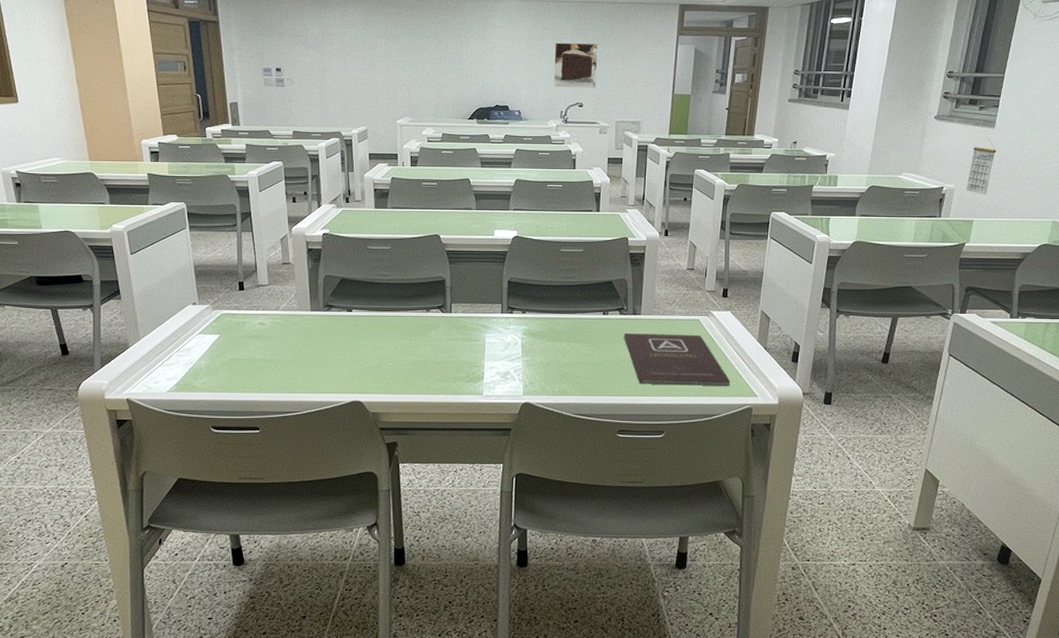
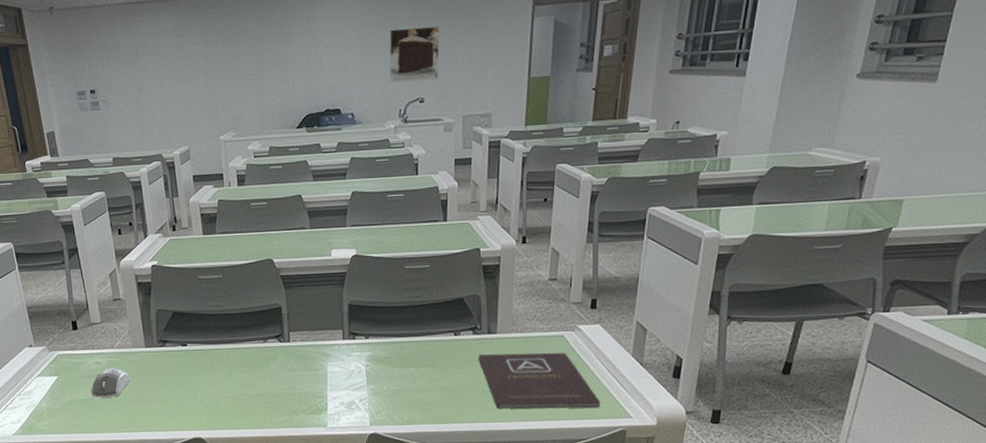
computer mouse: none [252,330,293,358] -> present [90,368,130,398]
calendar: present [966,138,997,195] -> none [896,95,938,167]

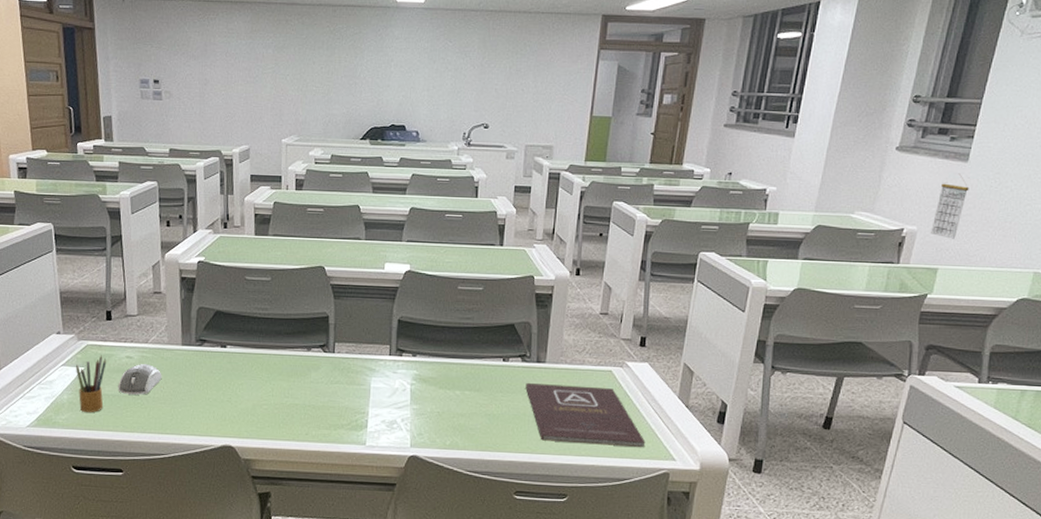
pencil box: none [50,363,80,418] -> present [76,355,107,413]
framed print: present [389,26,440,83] -> none [456,56,508,108]
calendar: none [896,95,938,167] -> present [931,173,969,239]

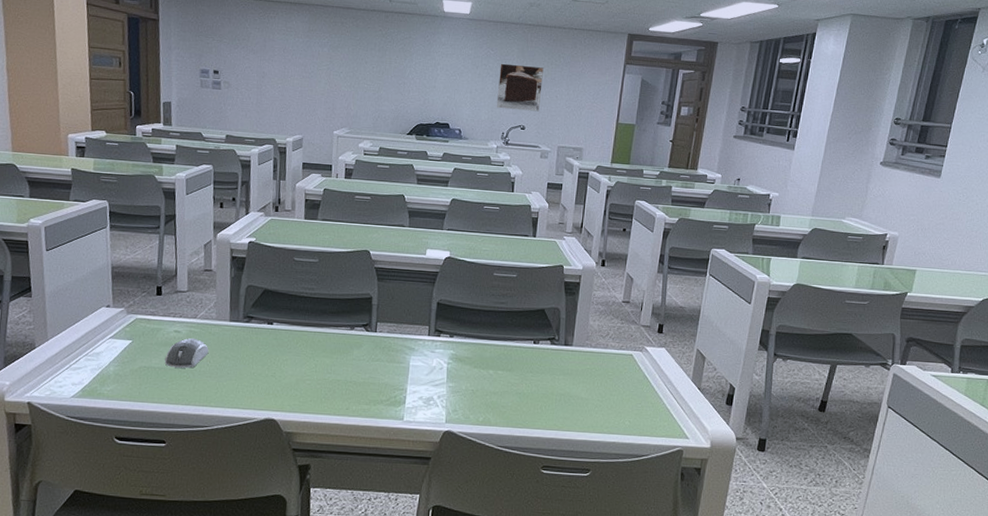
pencil box: present [76,355,107,413] -> none [123,329,155,385]
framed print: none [456,56,508,108] -> present [496,63,544,112]
book: present [525,382,646,447] -> none [554,363,662,426]
calendar: present [931,173,969,239] -> none [910,187,942,245]

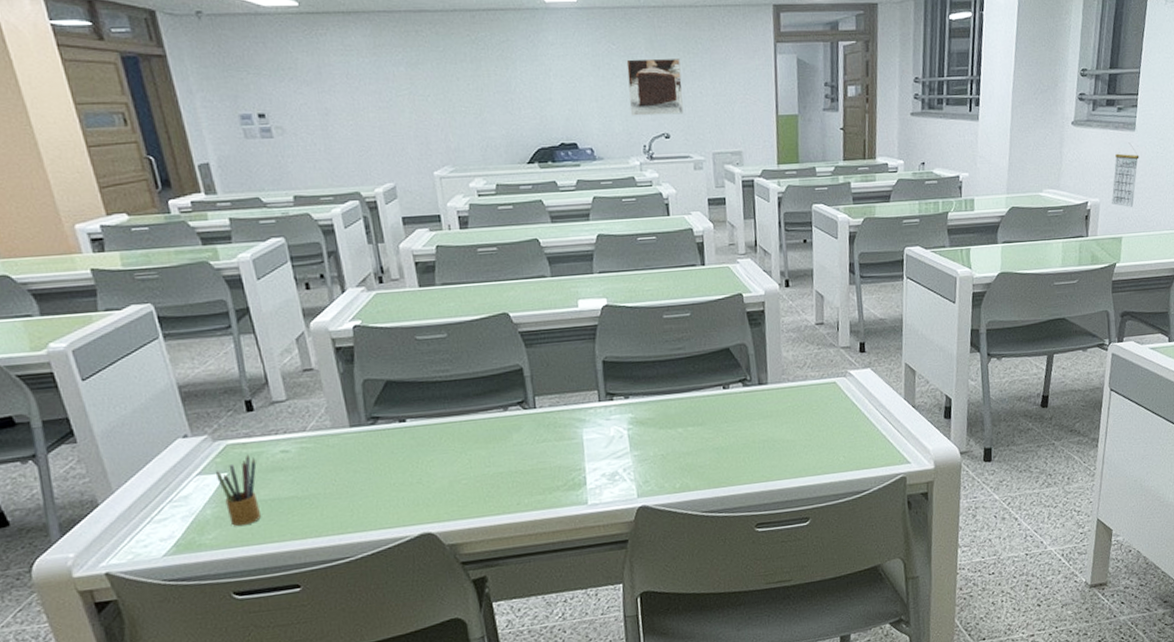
pencil box: none [123,329,155,385] -> present [216,454,262,527]
computer mouse: present [164,338,209,368] -> none [275,456,332,496]
calendar: none [910,187,942,245] -> present [1111,142,1139,207]

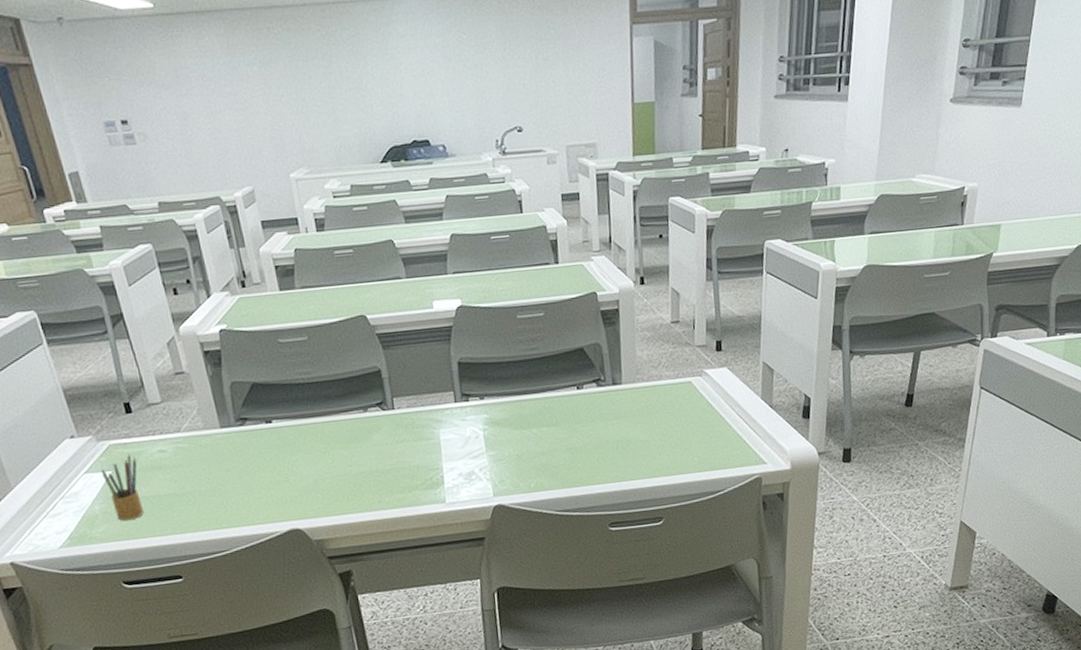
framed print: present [626,58,684,116] -> none [477,46,536,110]
calendar: present [1111,142,1139,207] -> none [991,119,1025,192]

